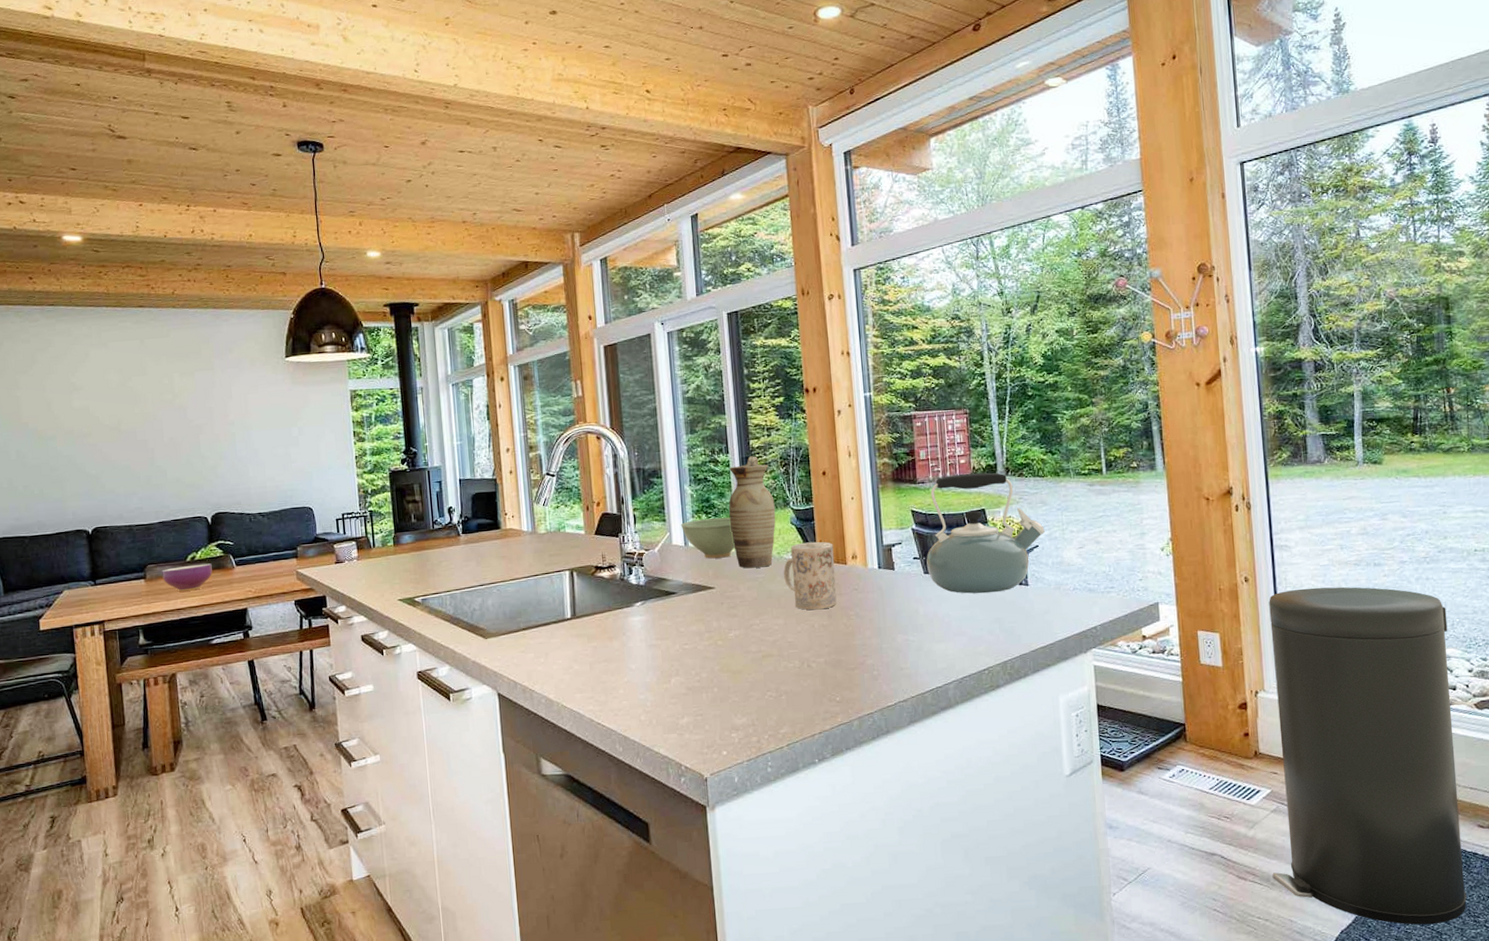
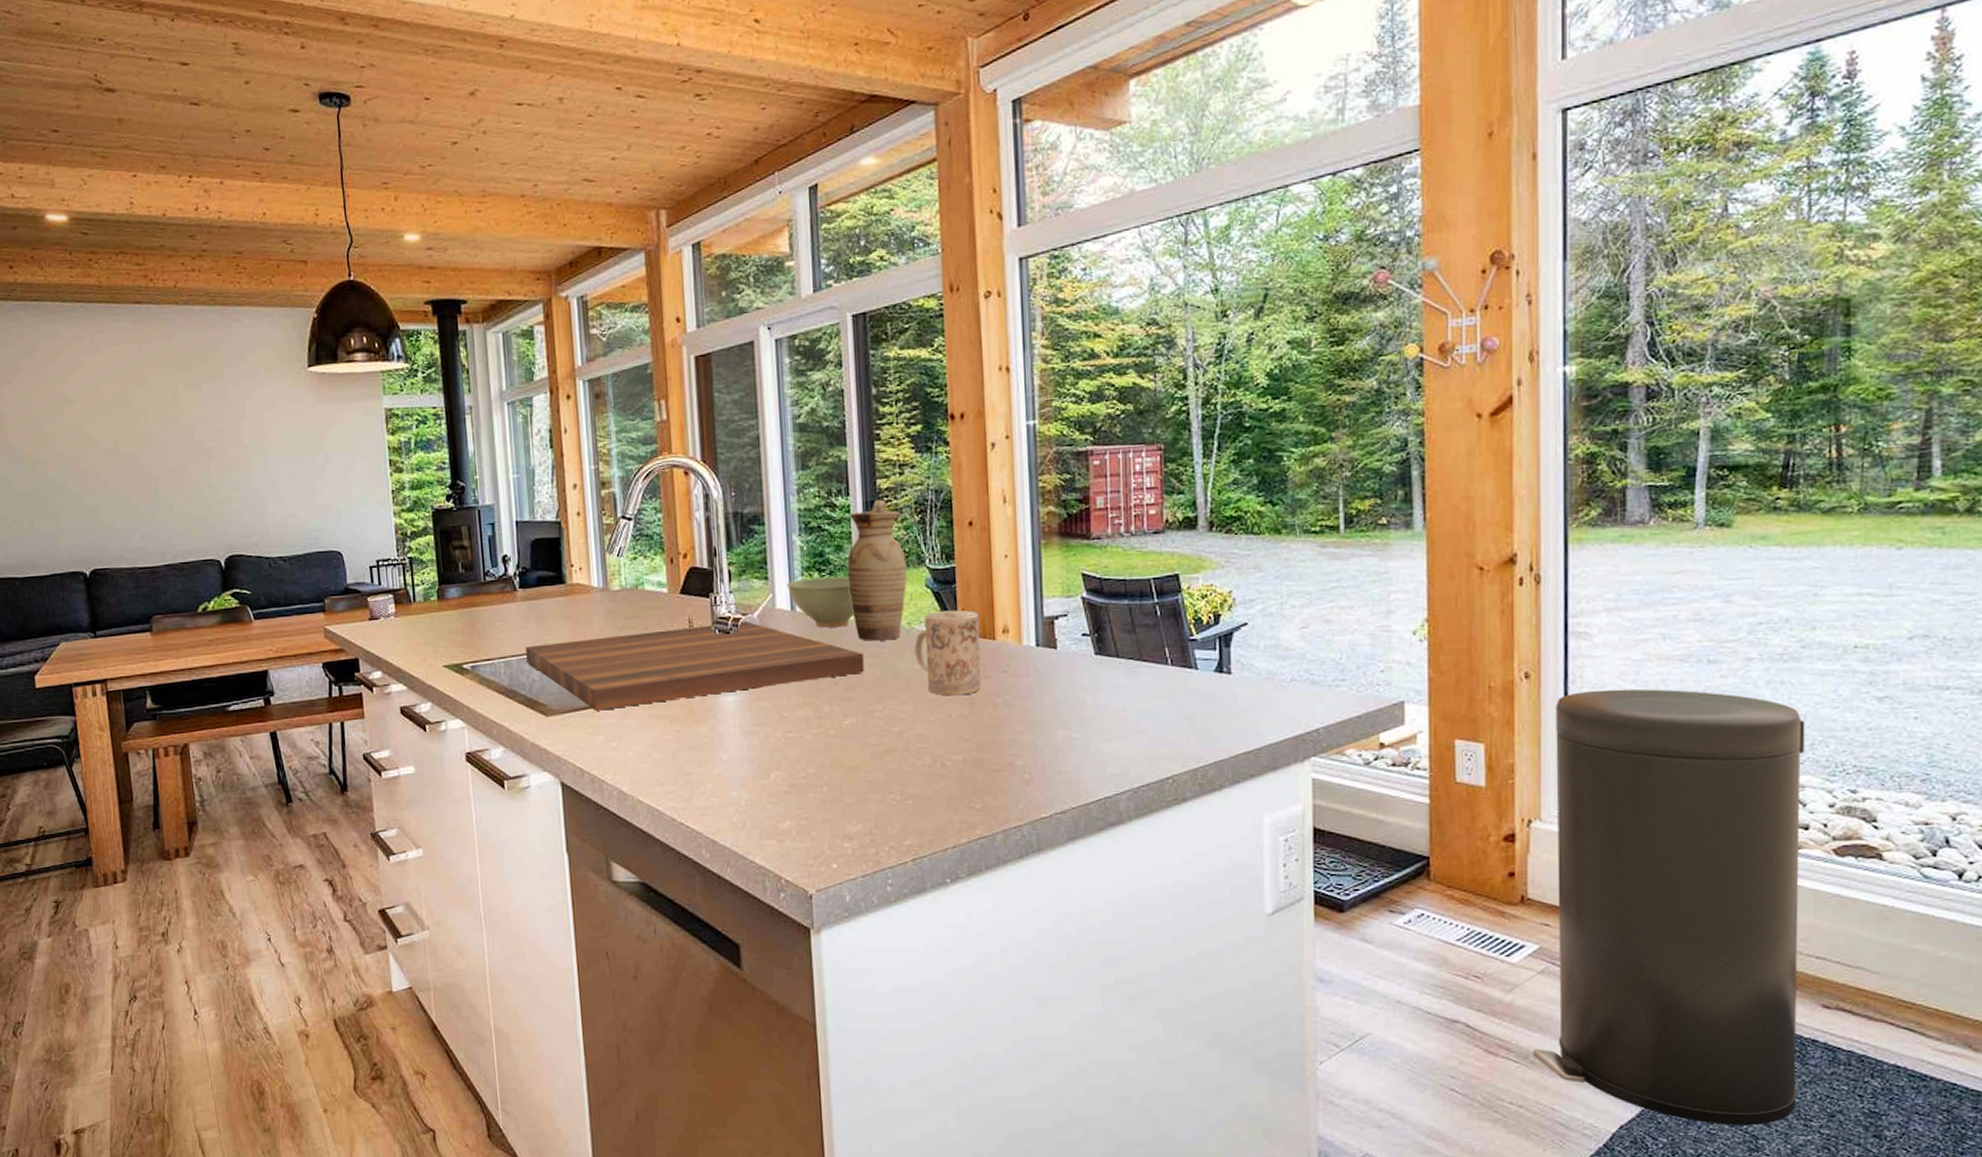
bowl: present [162,563,213,592] -> none [170,615,228,648]
cutting board: none [468,555,744,633] -> present [526,621,864,711]
kettle: present [926,472,1045,594] -> none [1099,527,1257,682]

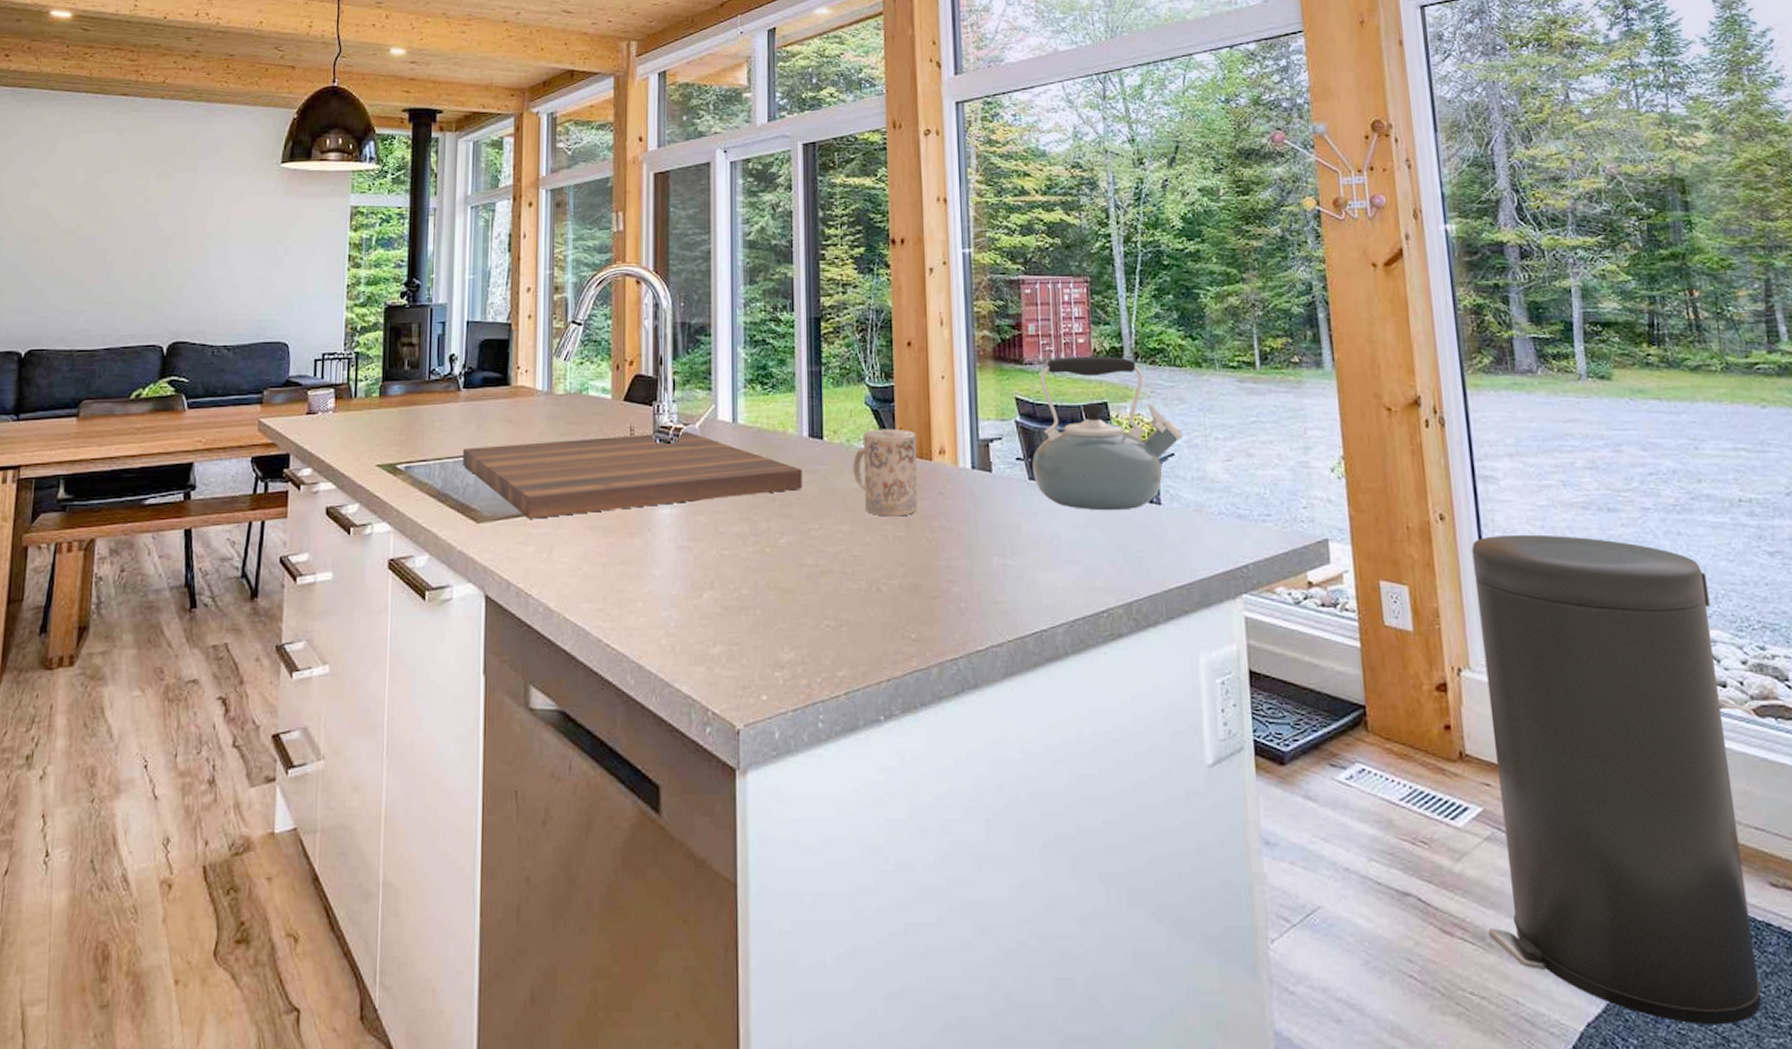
bowl: present [786,576,854,628] -> none [729,391,794,441]
ceramic jug: present [847,499,907,641] -> none [789,316,847,457]
kettle: none [1099,527,1257,682] -> present [1032,357,1182,511]

